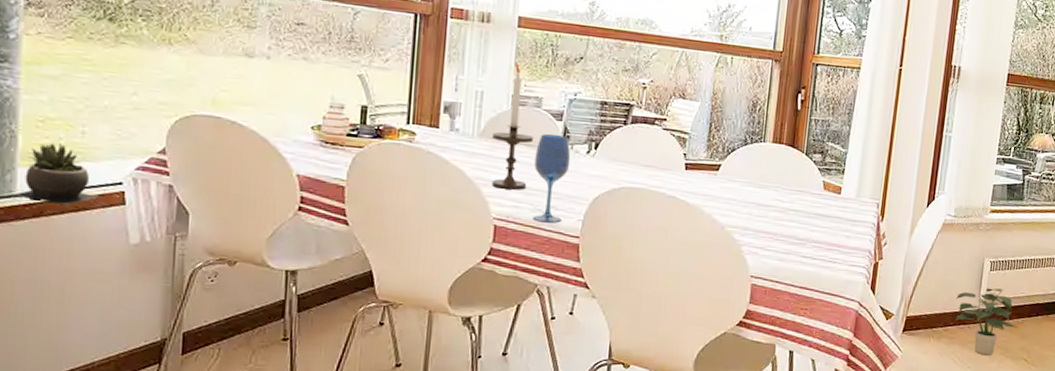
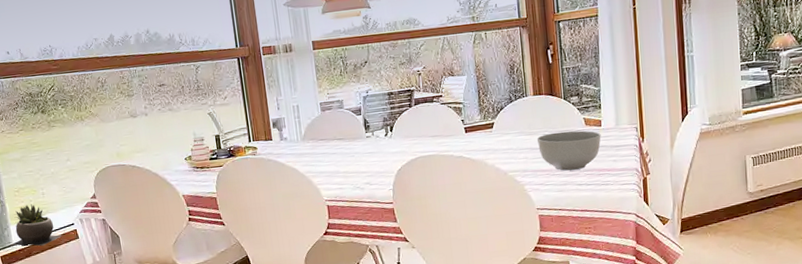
candlestick: present [491,62,534,190] -> none [311,77,345,177]
wineglass: present [531,134,571,224] -> none [346,126,377,198]
bowl: none [766,190,839,239] -> present [536,130,601,171]
potted plant: present [955,288,1018,356] -> none [725,179,790,241]

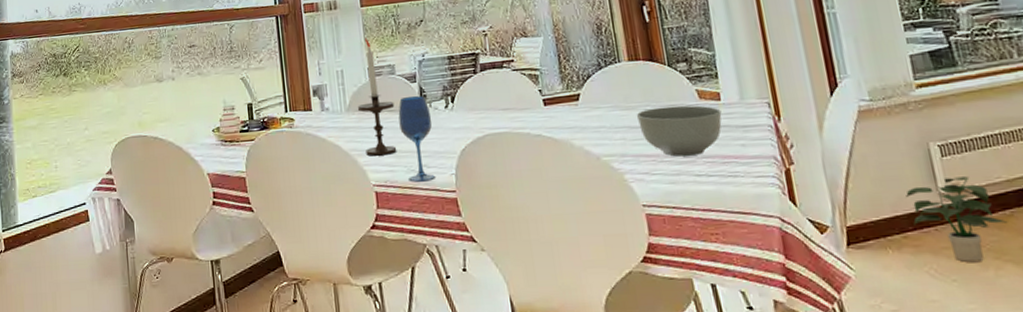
succulent plant: present [9,204,62,247] -> none [14,179,72,229]
candlestick: none [311,77,345,177] -> present [357,38,397,156]
wineglass: none [346,126,377,198] -> present [398,96,436,183]
potted plant: none [725,179,790,241] -> present [906,176,1008,263]

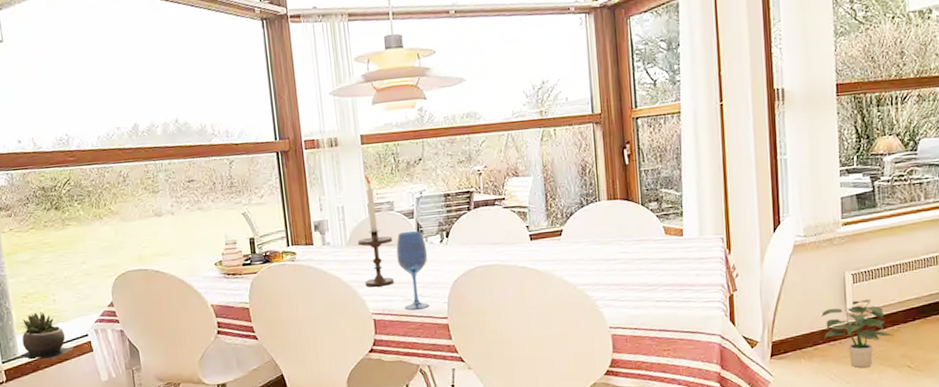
succulent plant: none [14,179,72,229] -> present [15,312,75,360]
bowl: present [636,105,722,157] -> none [610,240,683,285]

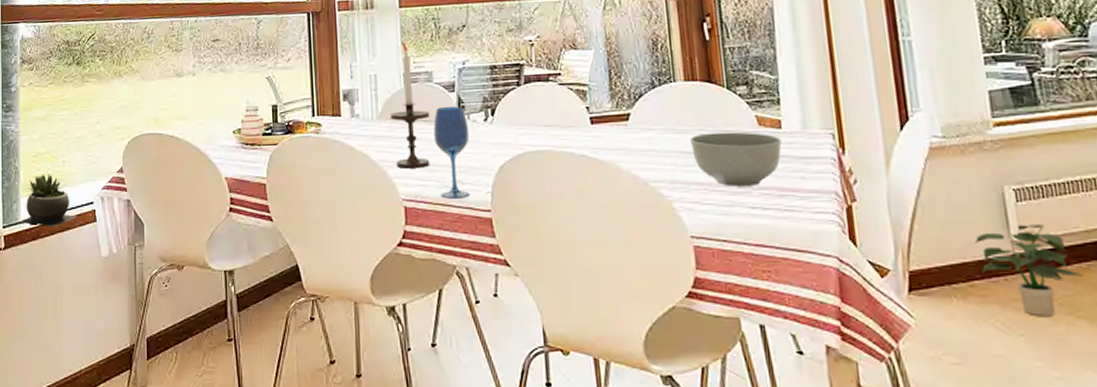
bowl: none [610,240,683,285] -> present [689,131,782,186]

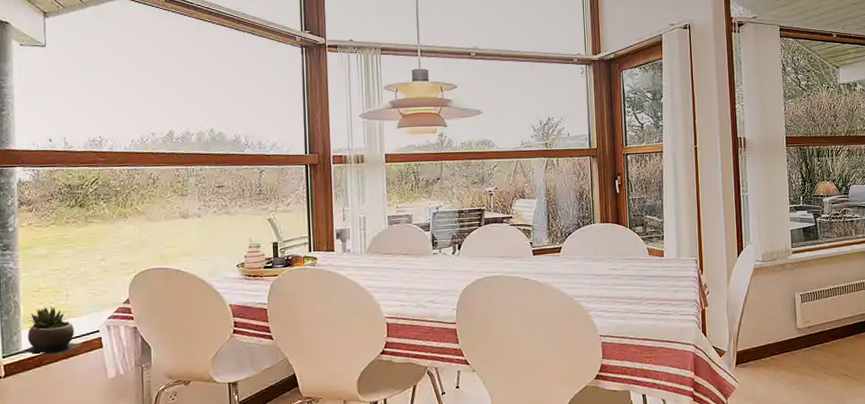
candlestick: present [389,41,430,169] -> none [376,190,409,293]
wineglass: present [433,107,471,200] -> none [412,243,441,316]
bowl: present [689,131,782,186] -> none [602,259,663,299]
potted plant: present [975,224,1084,317] -> none [777,317,835,377]

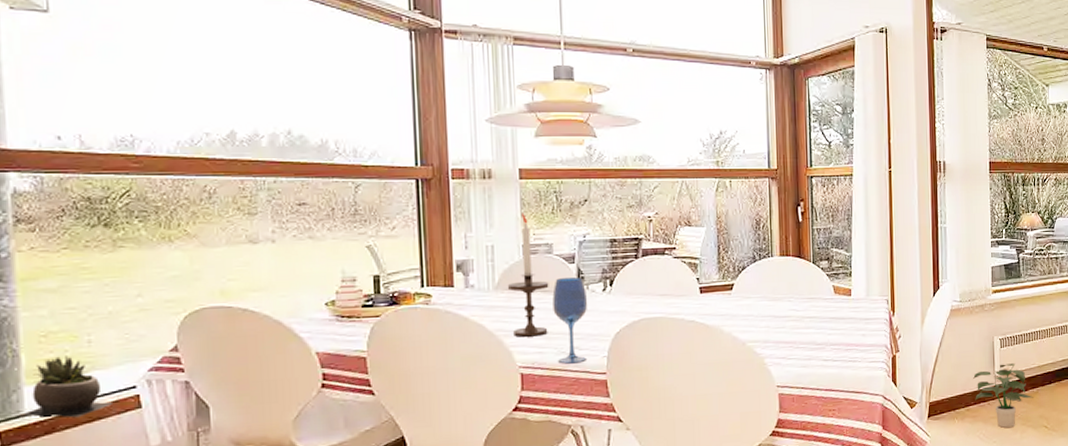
candlestick: none [376,190,409,293] -> present [507,213,549,337]
wineglass: none [412,243,441,316] -> present [552,277,588,365]
potted plant: none [777,317,835,377] -> present [973,363,1034,429]

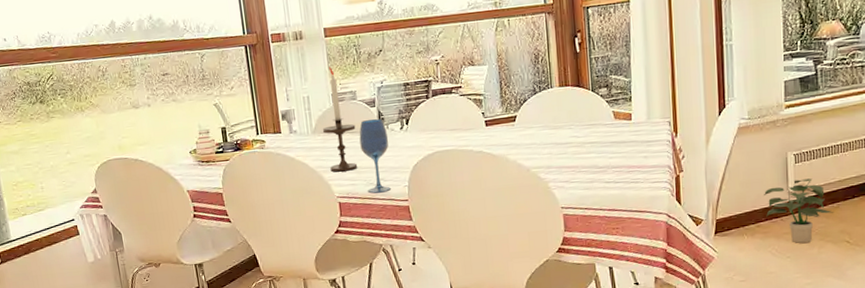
succulent plant: present [18,356,114,419] -> none [8,199,62,243]

